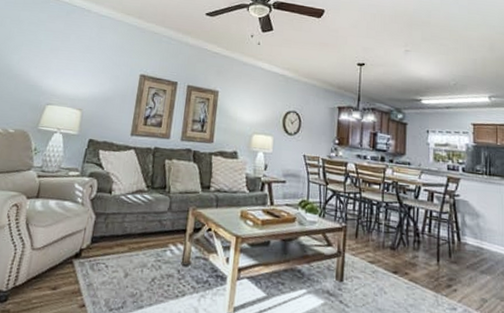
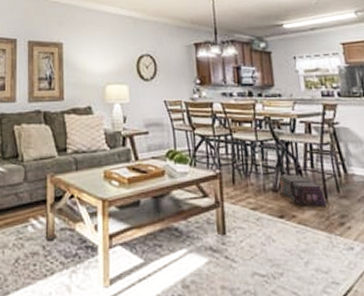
air purifier: none [398,234,437,269] -> present [280,174,327,207]

